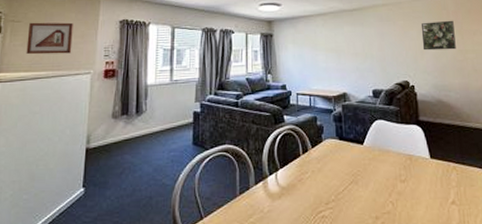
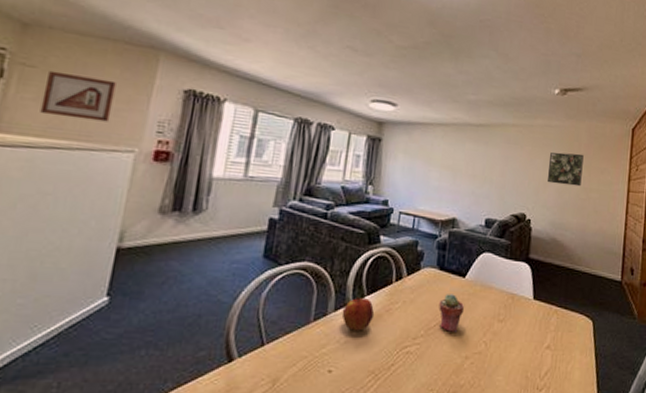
apple: none [262,170,289,201] -> present [342,296,375,331]
potted succulent: none [344,160,368,195] -> present [439,294,465,332]

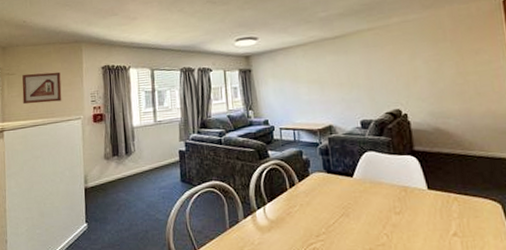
apple: present [342,296,375,331] -> none [250,204,278,234]
potted succulent: present [439,294,465,332] -> none [333,193,359,228]
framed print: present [547,152,584,187] -> none [414,40,455,76]

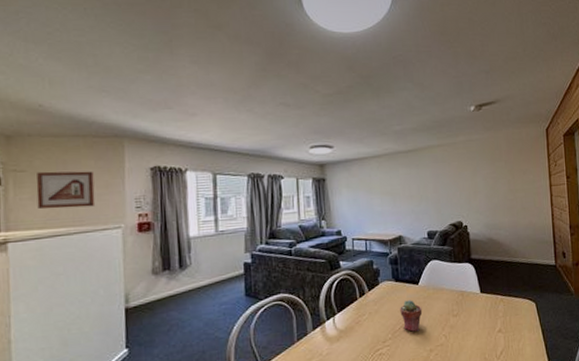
potted succulent: none [333,193,359,228] -> present [400,300,423,332]

